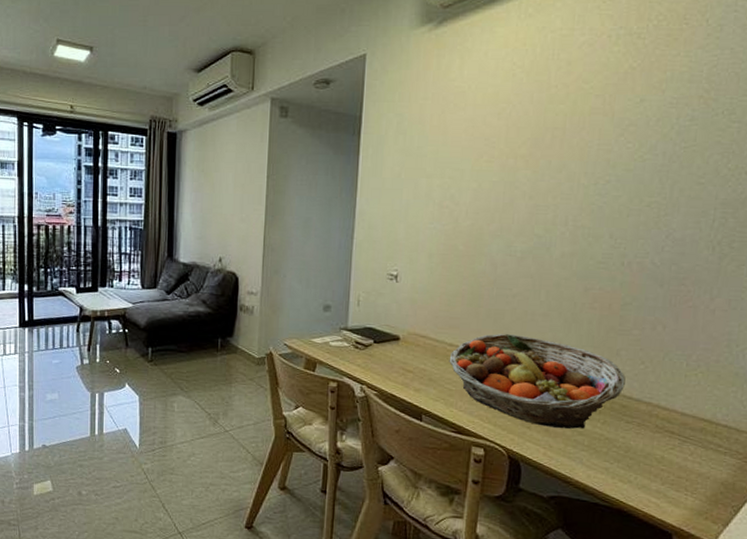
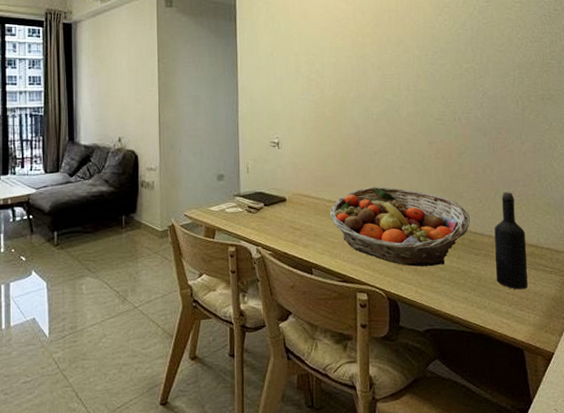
wine bottle: none [649,354,698,469] -> present [494,192,528,290]

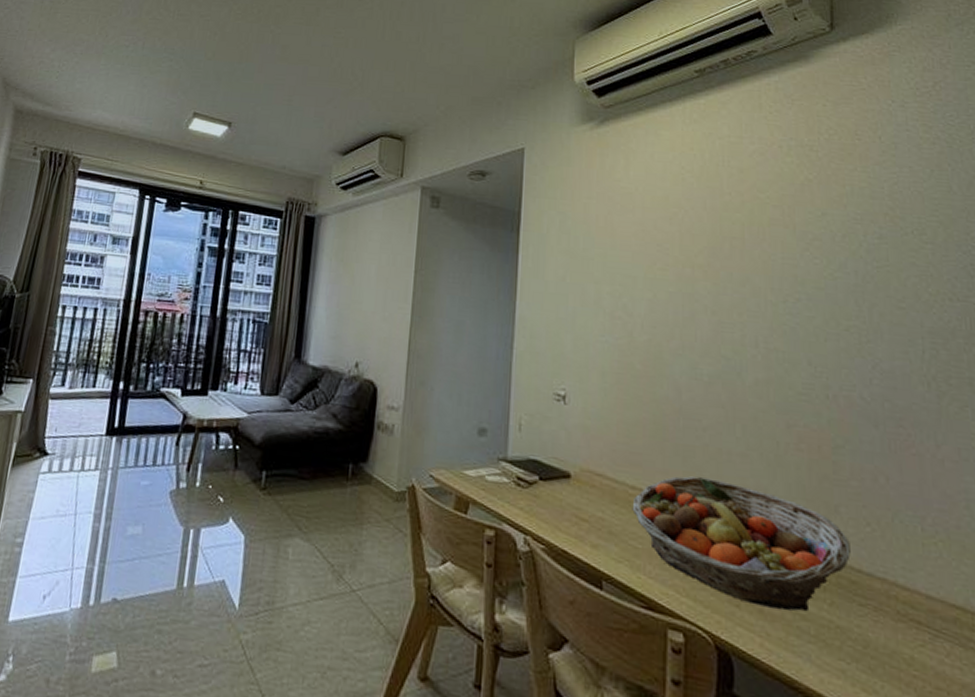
wine bottle: present [494,192,528,290] -> none [891,515,949,676]

